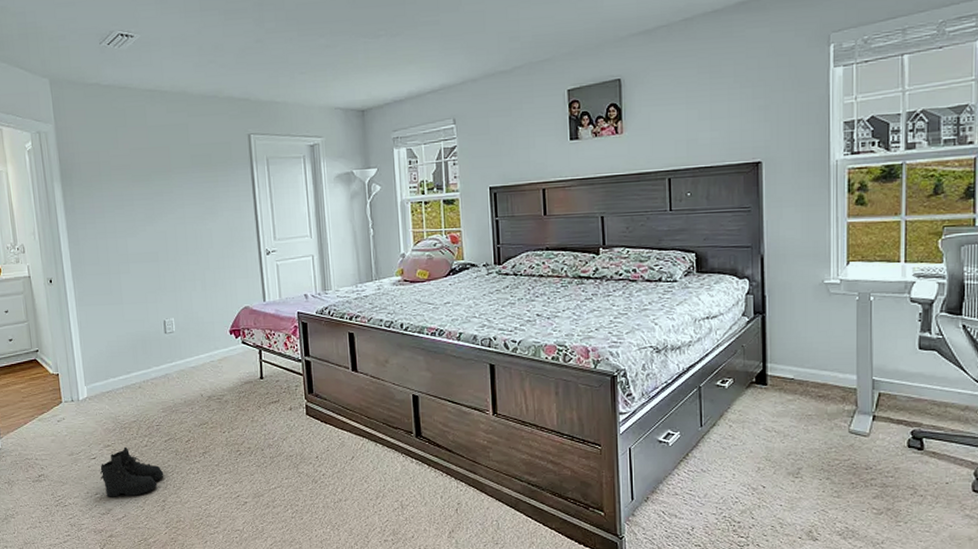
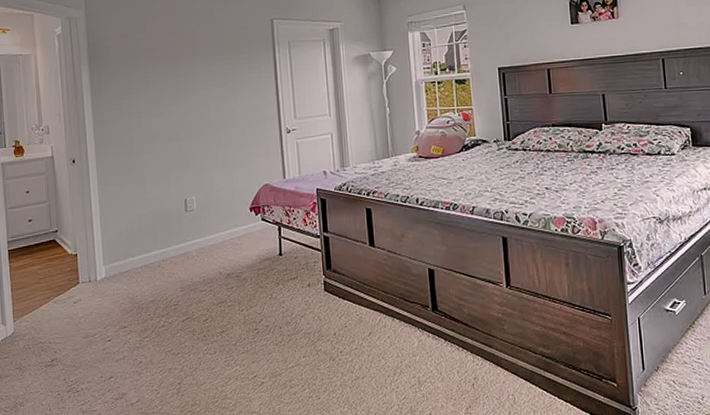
boots: present [100,446,164,497] -> none [115,327,181,381]

